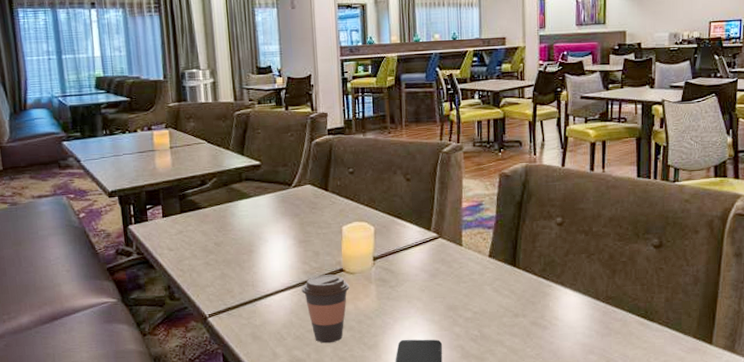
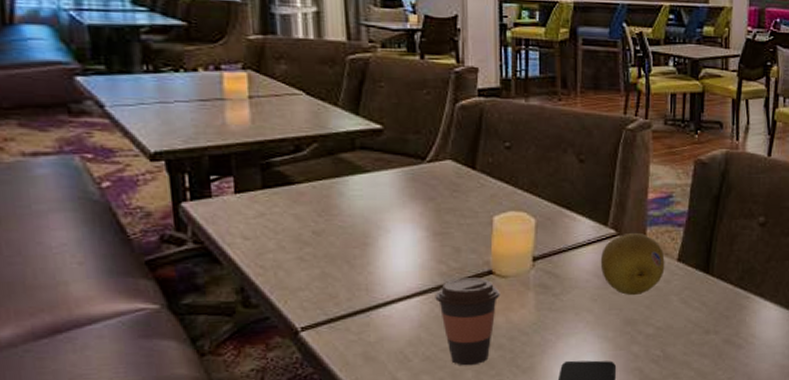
fruit: none [426,234,479,287] -> present [600,232,665,296]

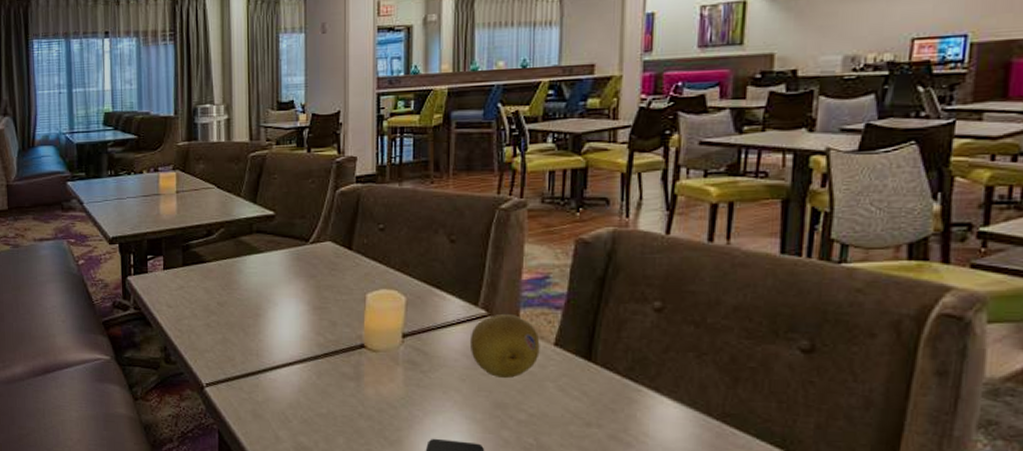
coffee cup: present [435,277,500,366] -> none [313,350,371,433]

